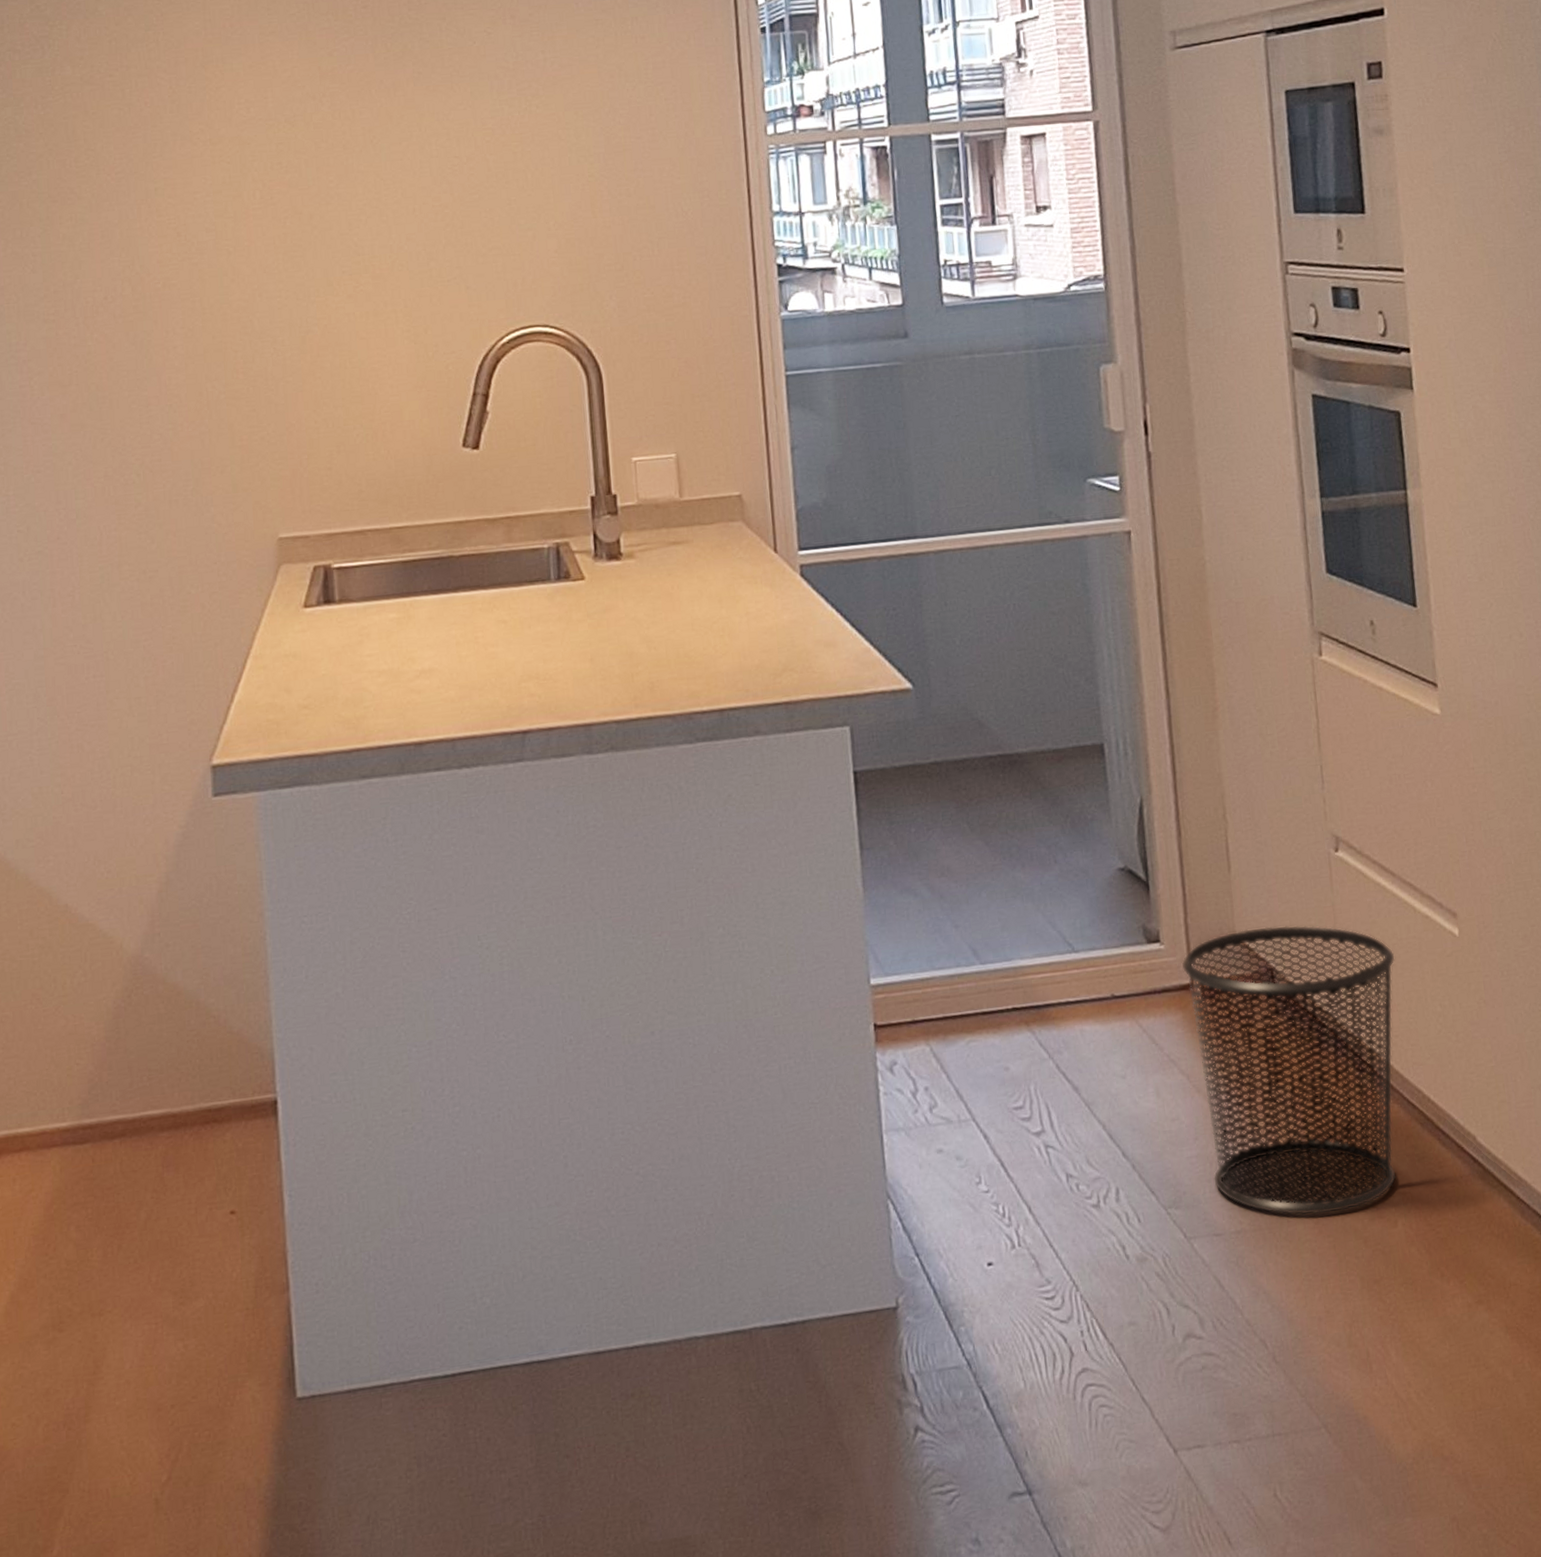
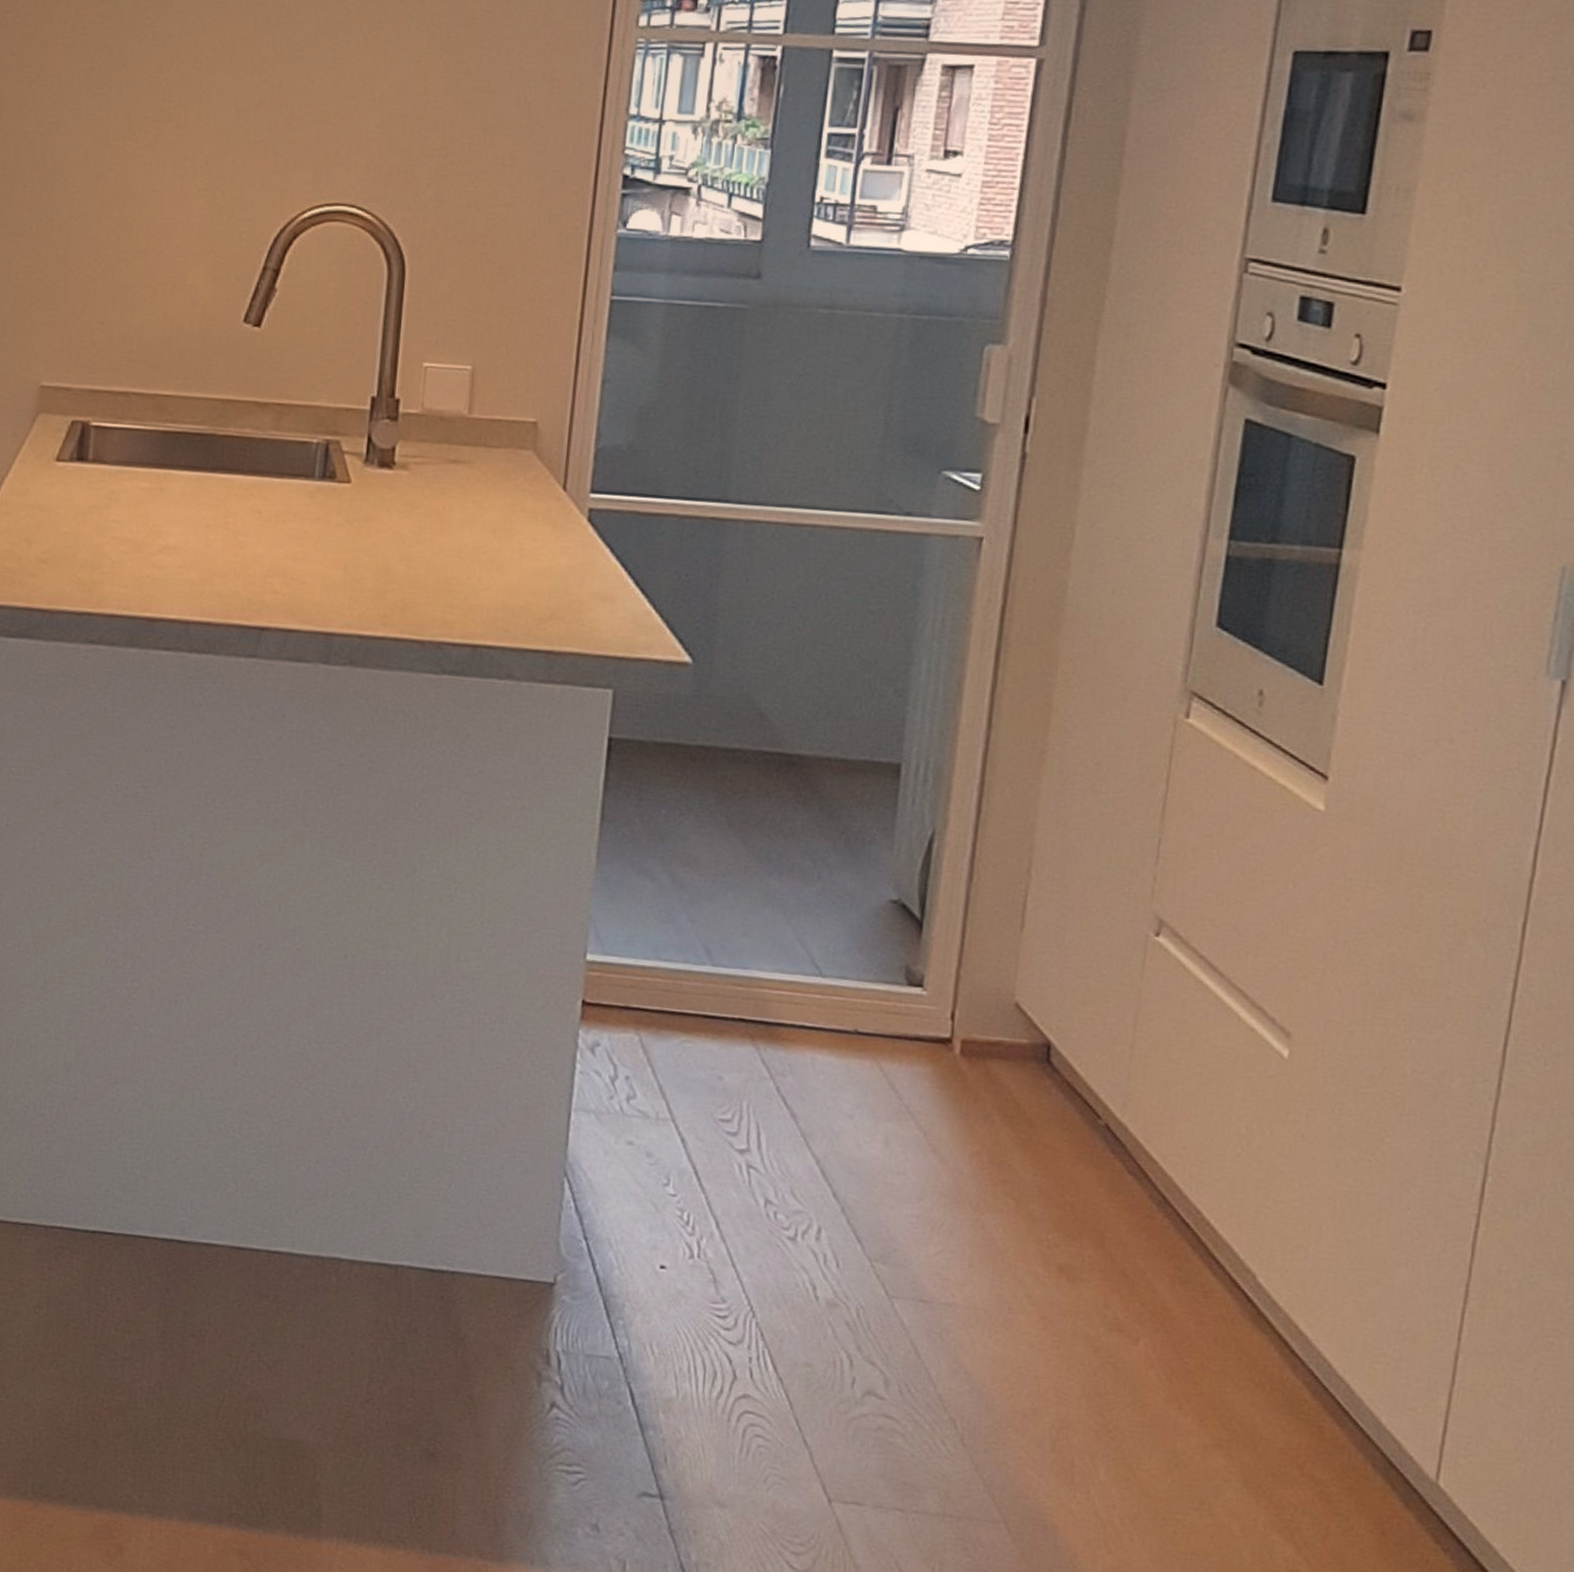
waste bin: present [1181,925,1396,1215] -> none [932,995,1203,1314]

